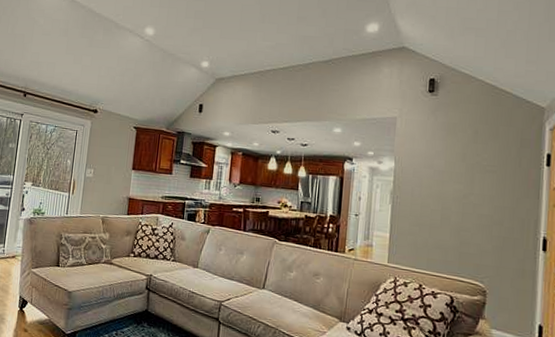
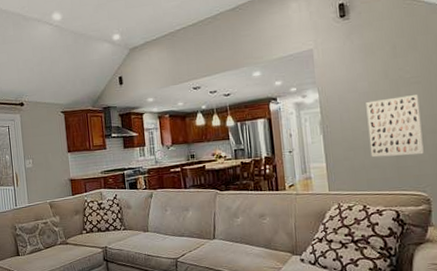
wall art: none [435,180,492,245] -> present [366,94,424,157]

